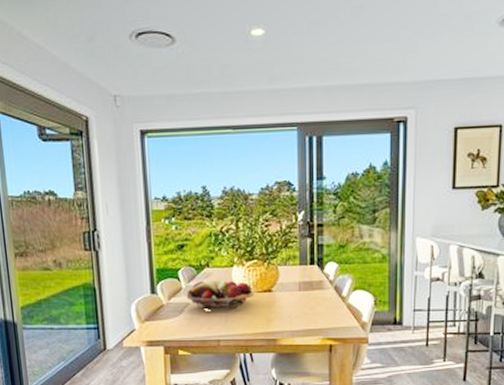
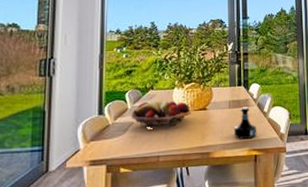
tequila bottle: none [304,290,333,327] -> present [233,107,257,140]

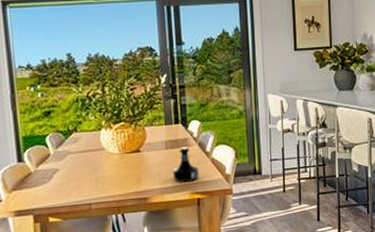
fruit basket: present [131,101,192,127] -> none [55,144,124,172]

